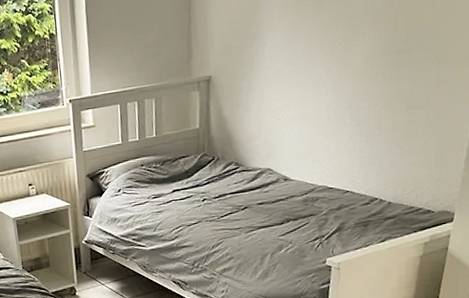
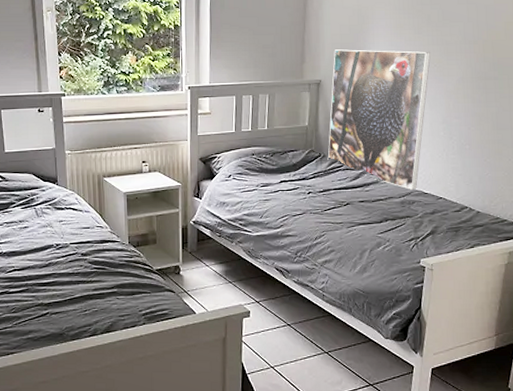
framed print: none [221,28,333,186] -> present [327,49,431,190]

